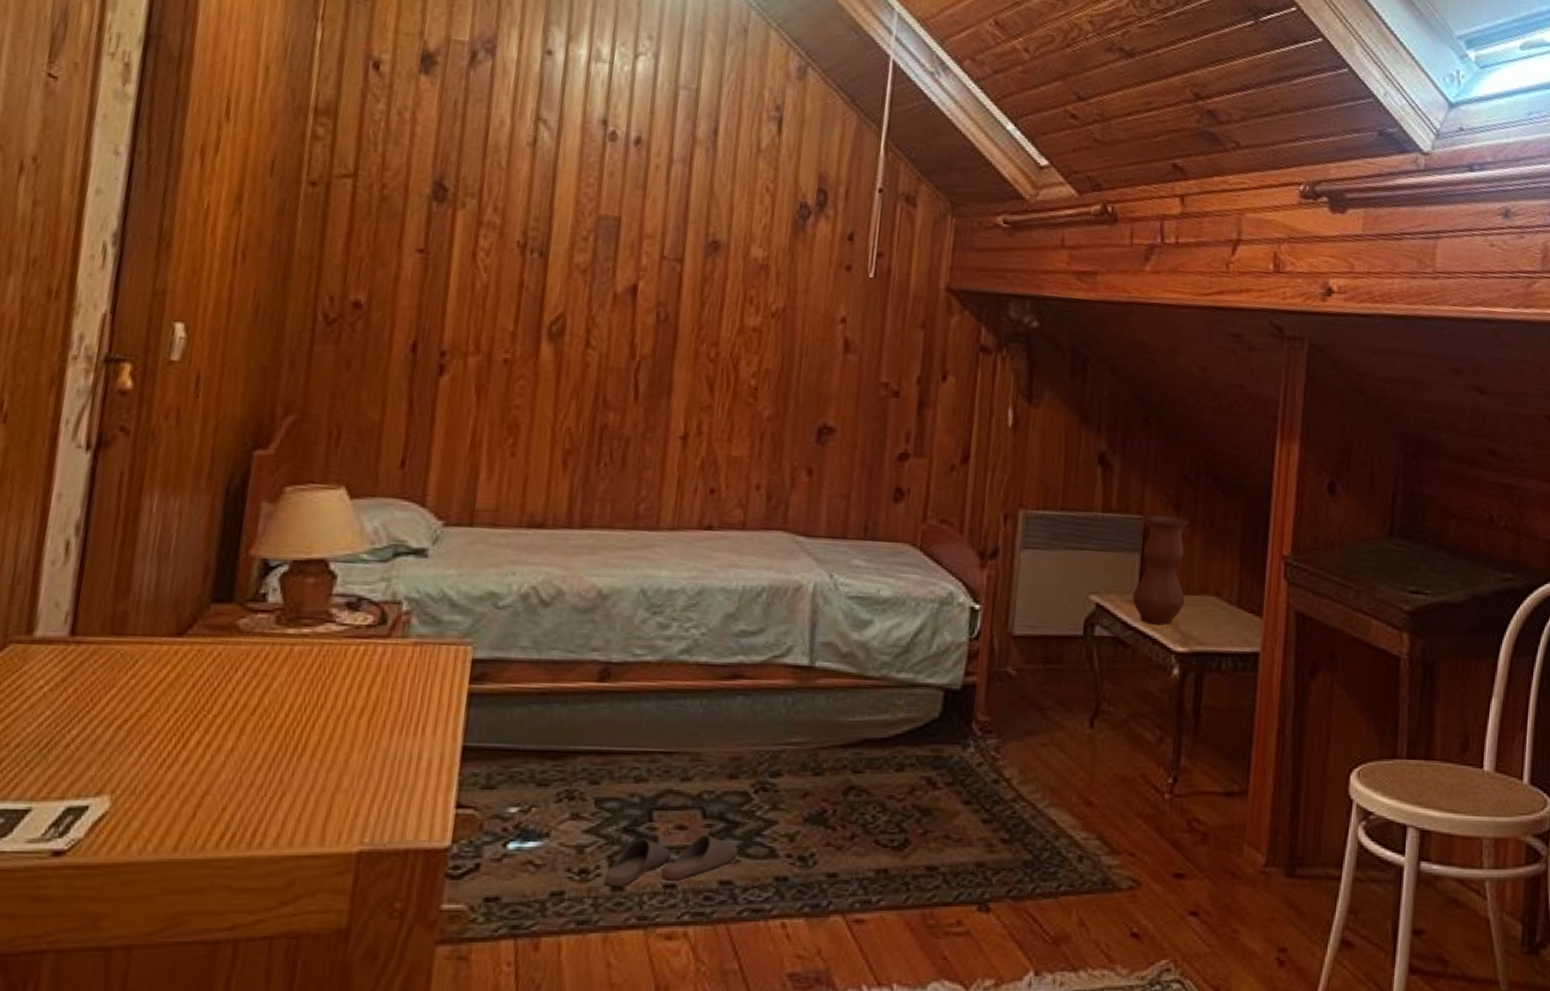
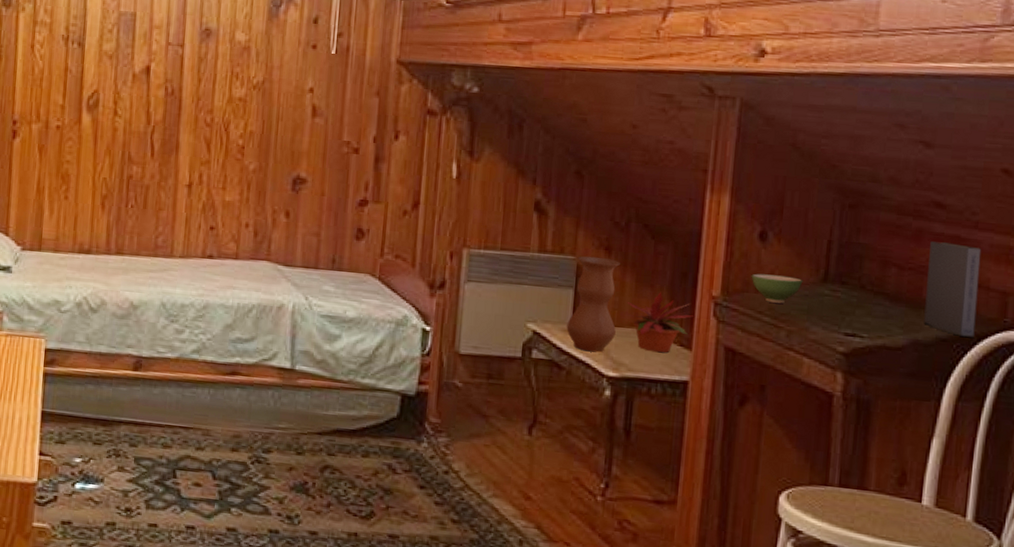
slippers: present [604,834,738,887] -> none [144,489,240,524]
potted plant: none [1196,552,1266,622] -> present [627,291,696,353]
bowl: none [1320,529,1370,561] -> present [751,273,803,304]
book: none [1481,490,1530,589] -> present [924,241,982,337]

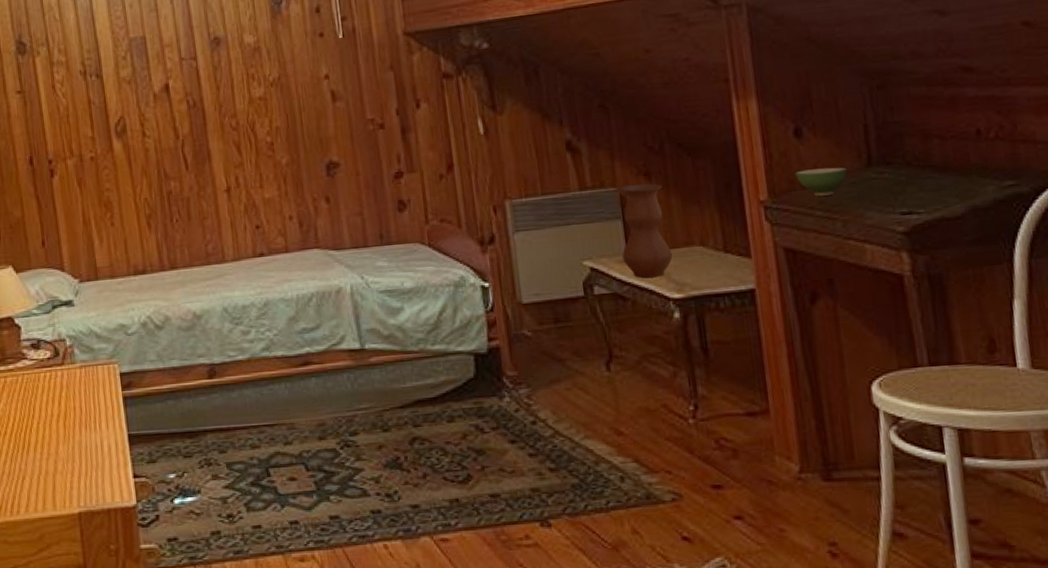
potted plant: present [627,291,696,353] -> none [677,205,748,267]
book: present [924,241,982,337] -> none [966,103,1032,194]

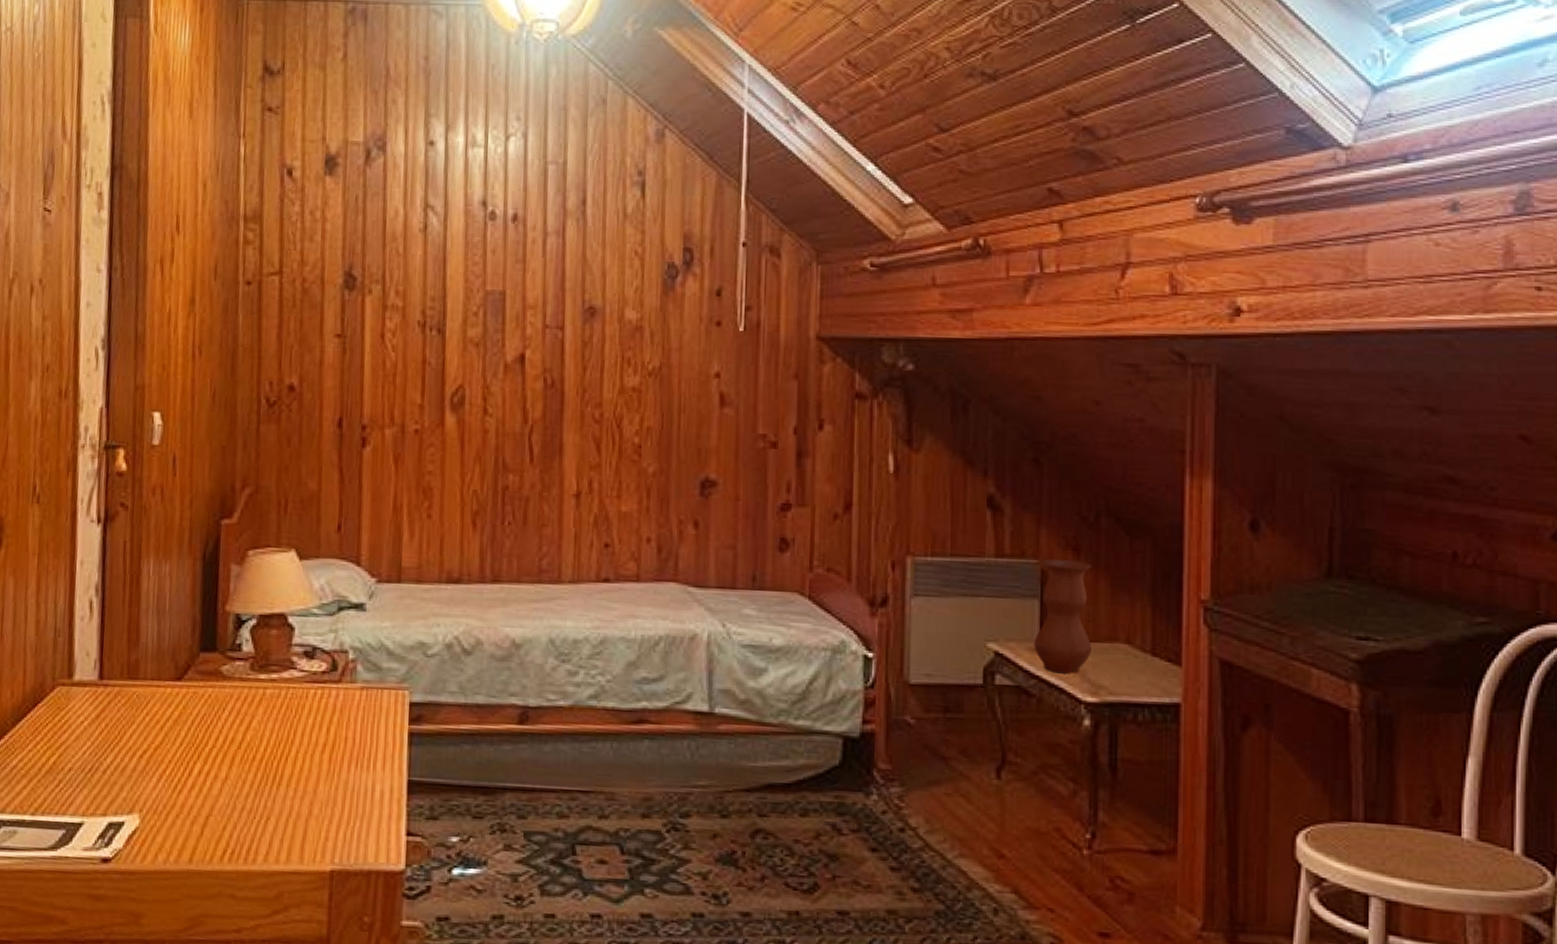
bowl: present [794,167,848,197] -> none [1244,570,1304,605]

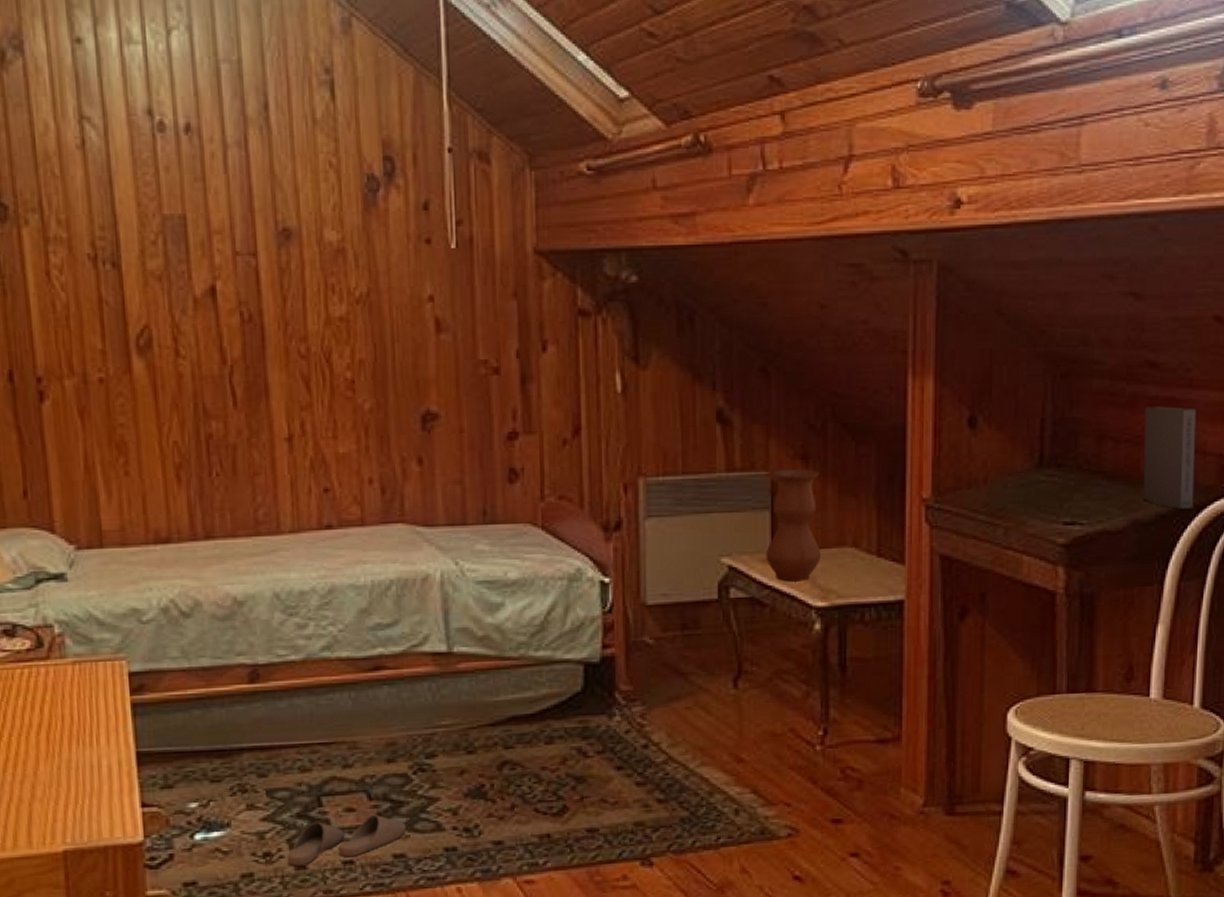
slippers: none [538,869,655,914] -> present [288,814,406,866]
book: none [1446,523,1505,635] -> present [1143,406,1197,509]

